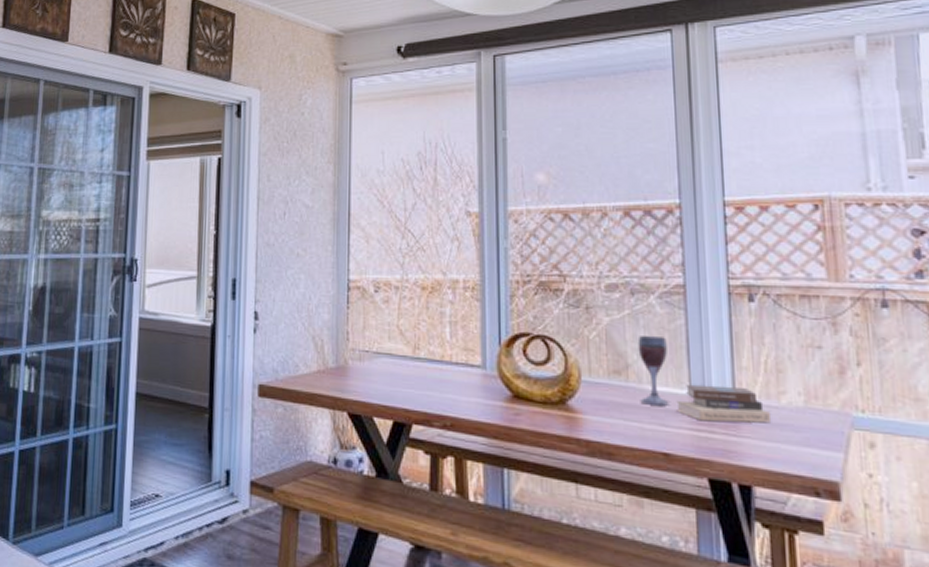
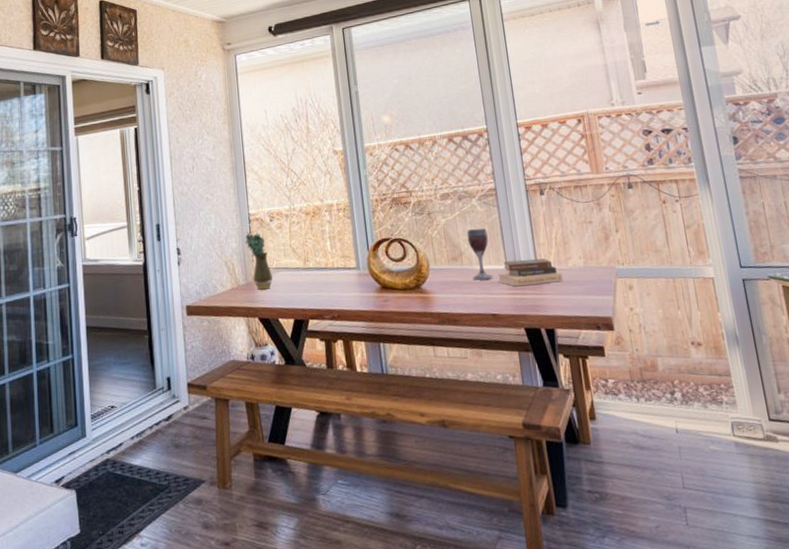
vase: none [339,301,372,378] -> present [245,231,273,290]

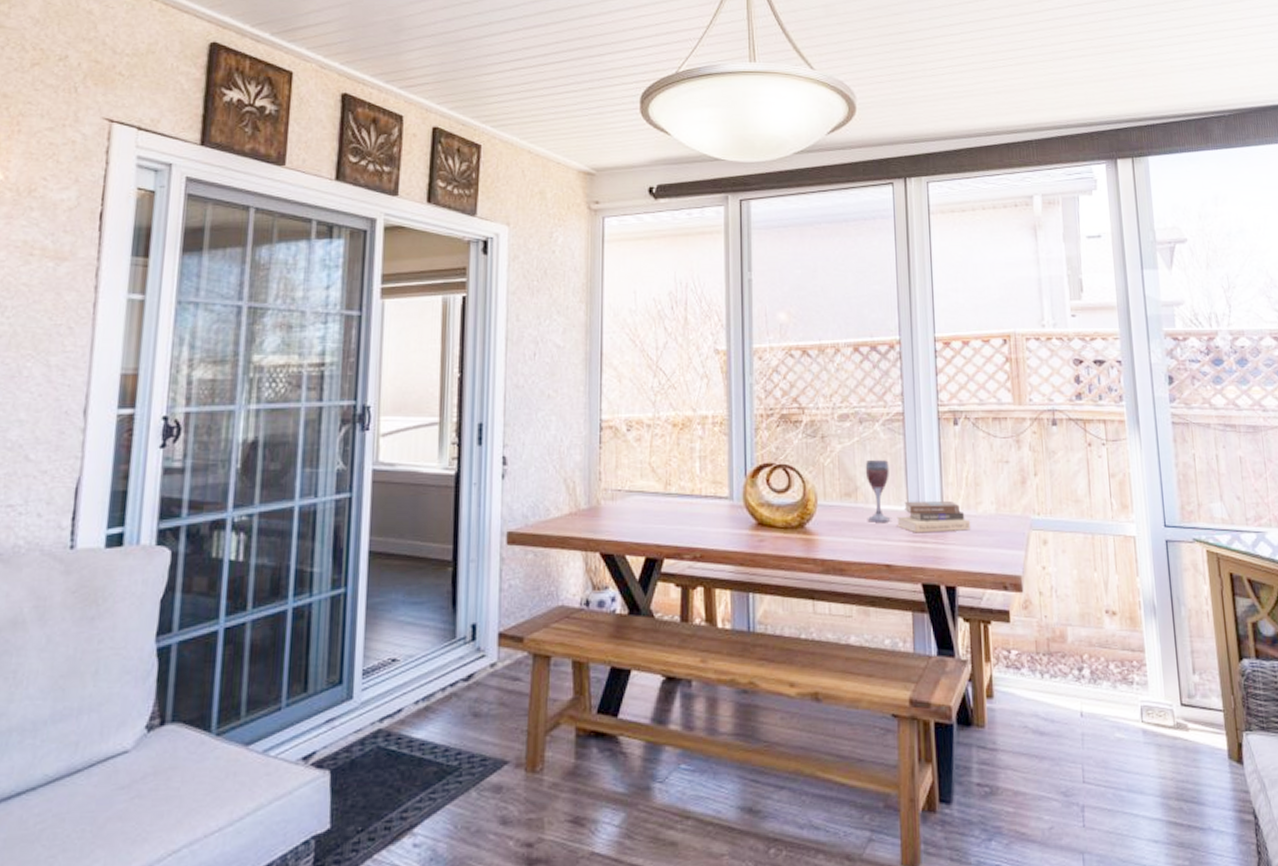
vase: present [245,231,273,290] -> none [592,442,624,517]

